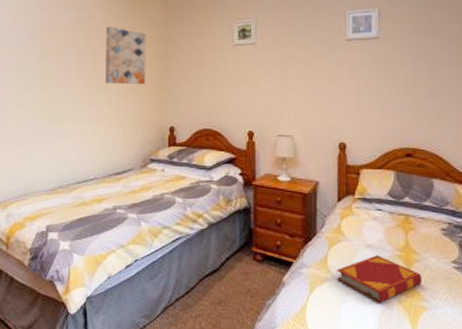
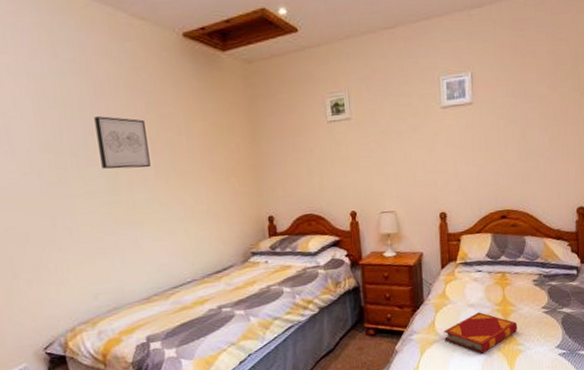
wall art: none [35,26,75,72] -> present [94,116,151,169]
wall art: present [105,26,146,85] -> none [181,111,236,177]

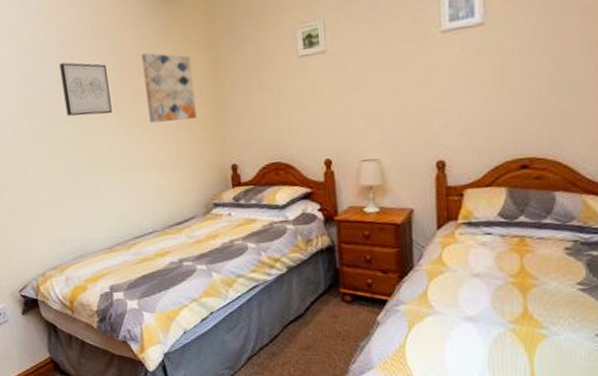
wall art: none [181,111,236,177] -> present [141,53,197,123]
hardback book: present [444,312,518,354] -> none [439,284,541,335]

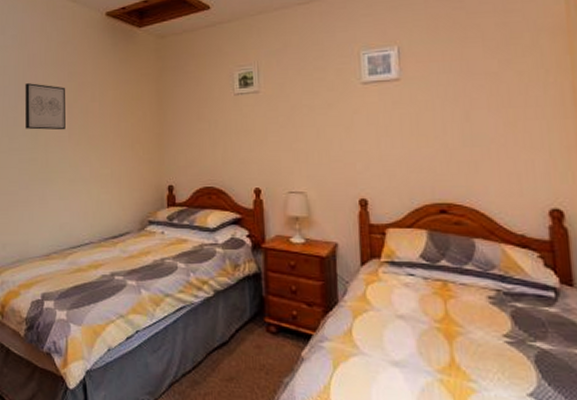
wall art: present [141,53,197,123] -> none [97,80,141,142]

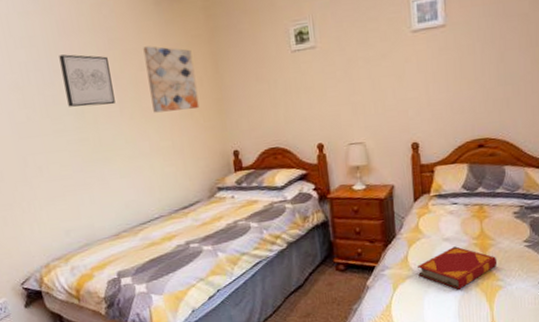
wall art: none [97,80,141,142] -> present [143,46,200,113]
hardback book: none [364,327,468,383] -> present [418,246,498,290]

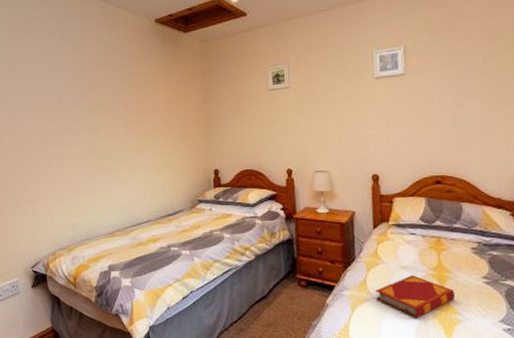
wall art: present [59,54,116,107] -> none [85,84,123,125]
wall art: present [143,46,200,113] -> none [149,80,189,134]

